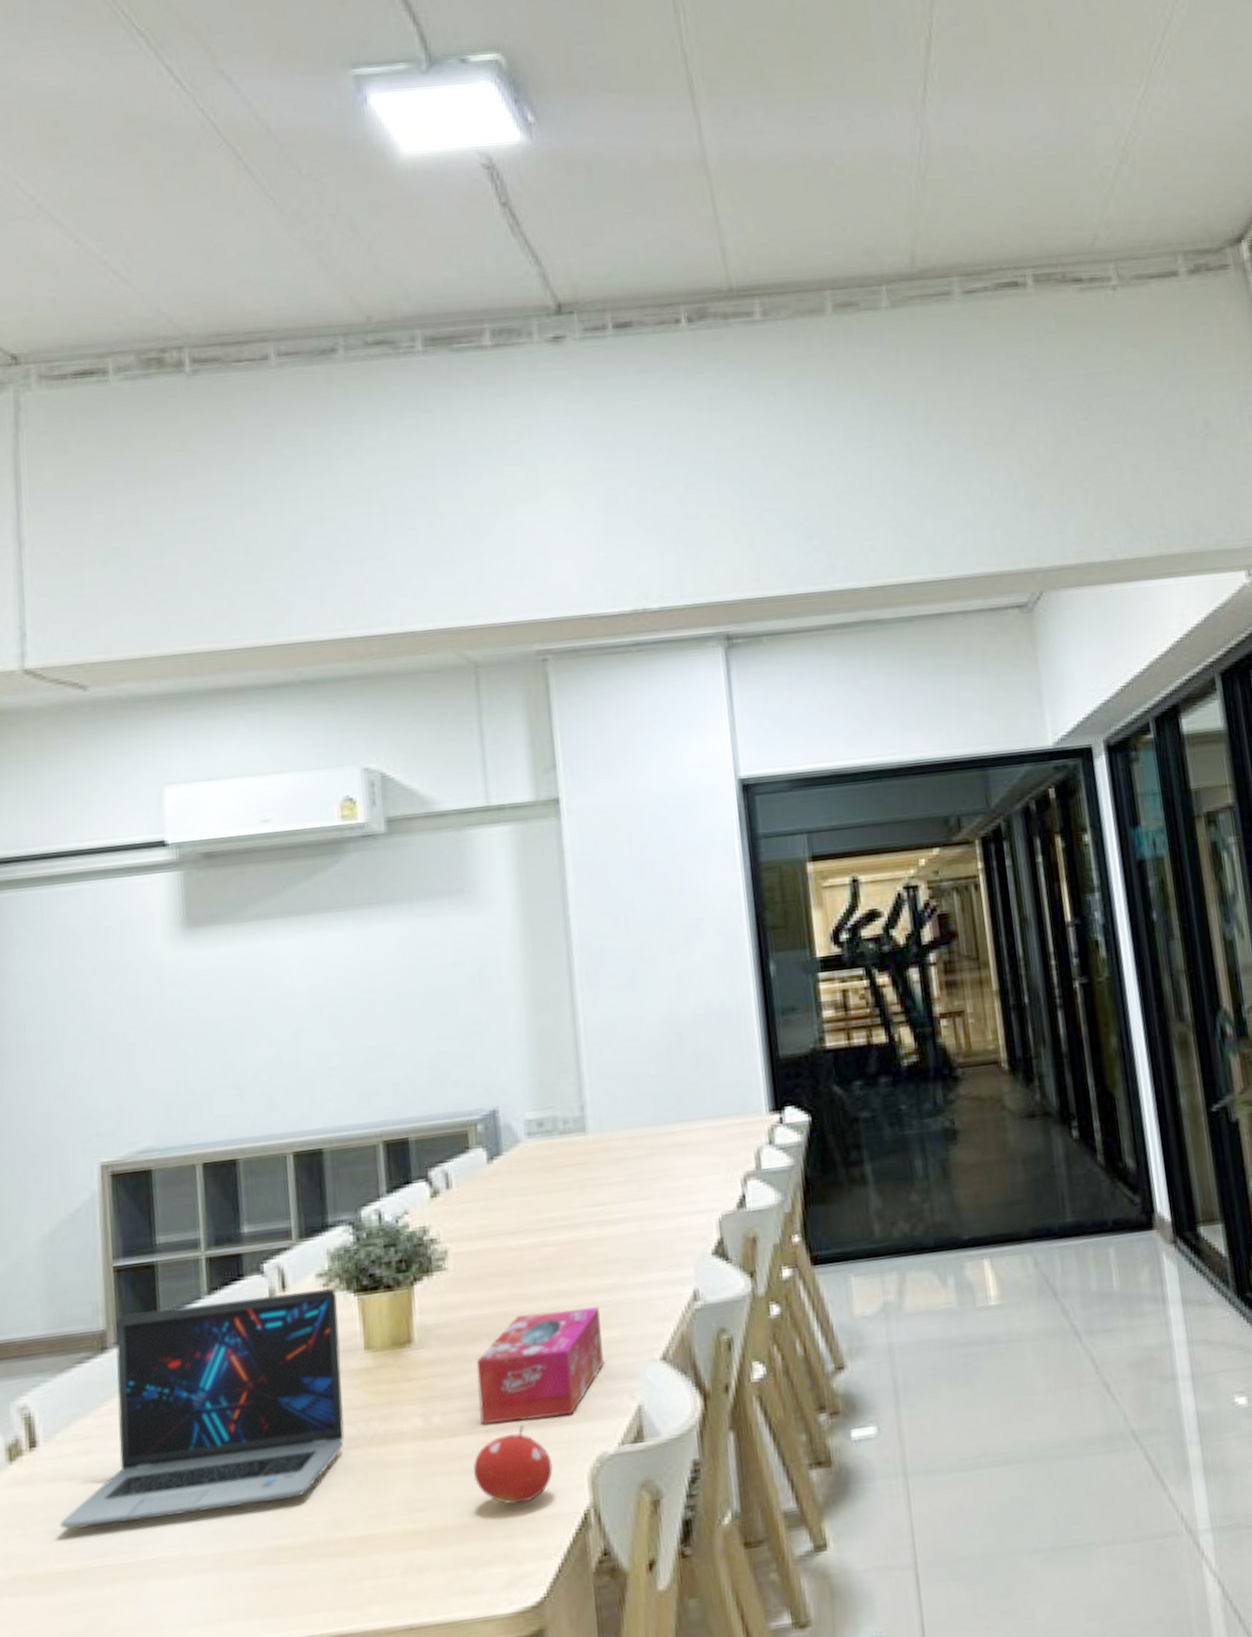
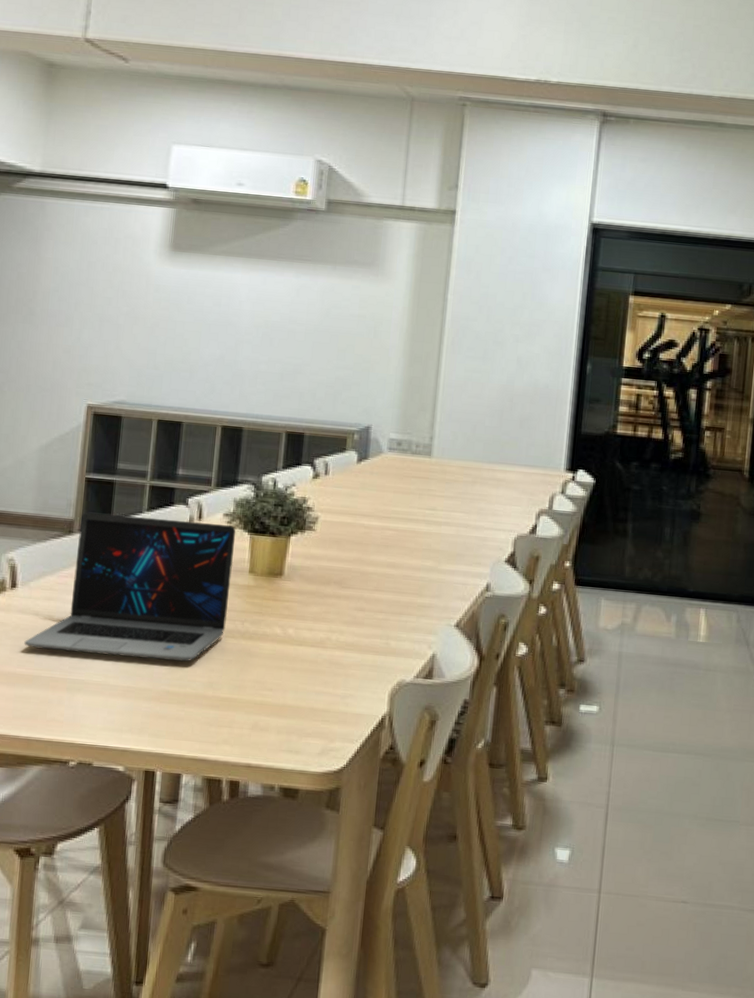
fruit: present [473,1425,553,1505] -> none [309,649,366,701]
tissue box: present [476,1306,604,1425] -> none [321,574,417,650]

